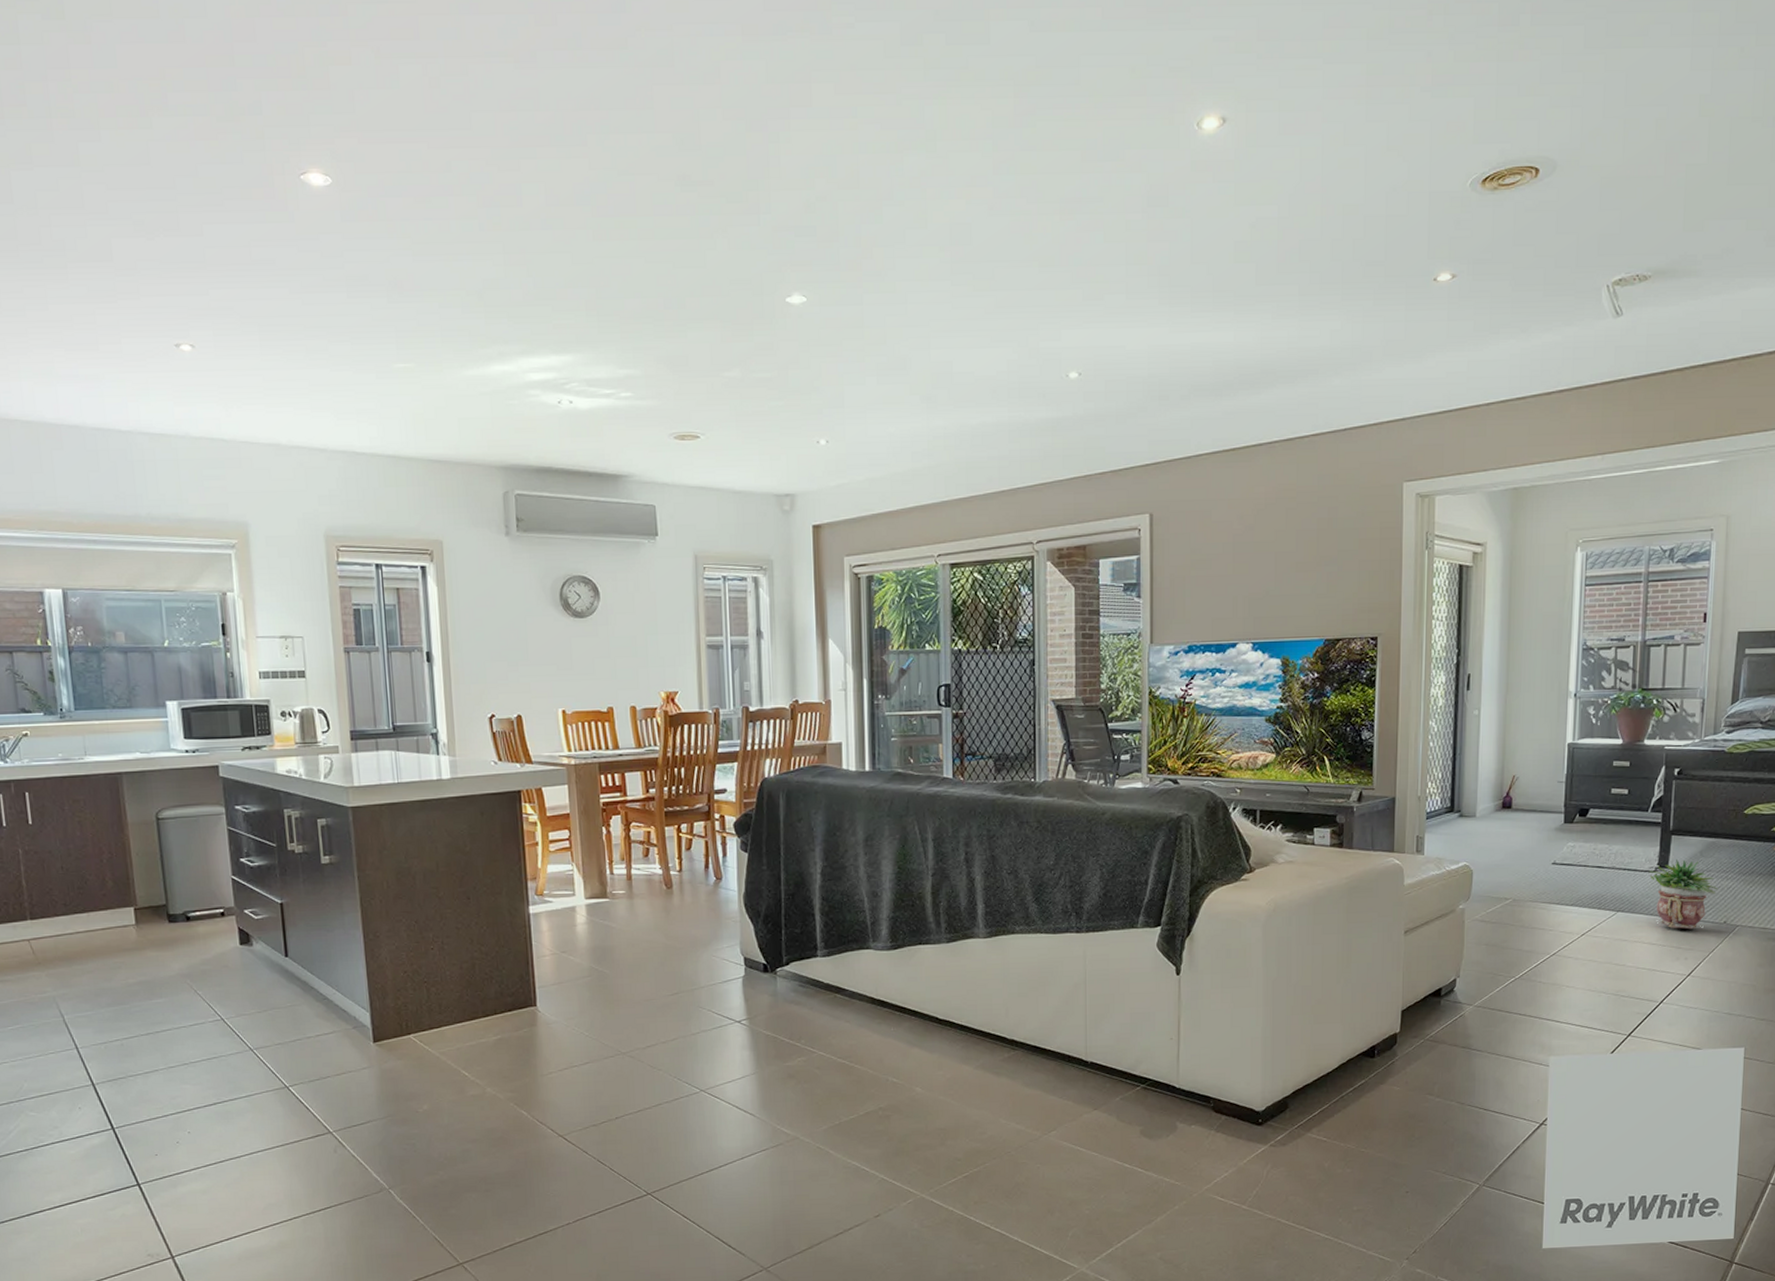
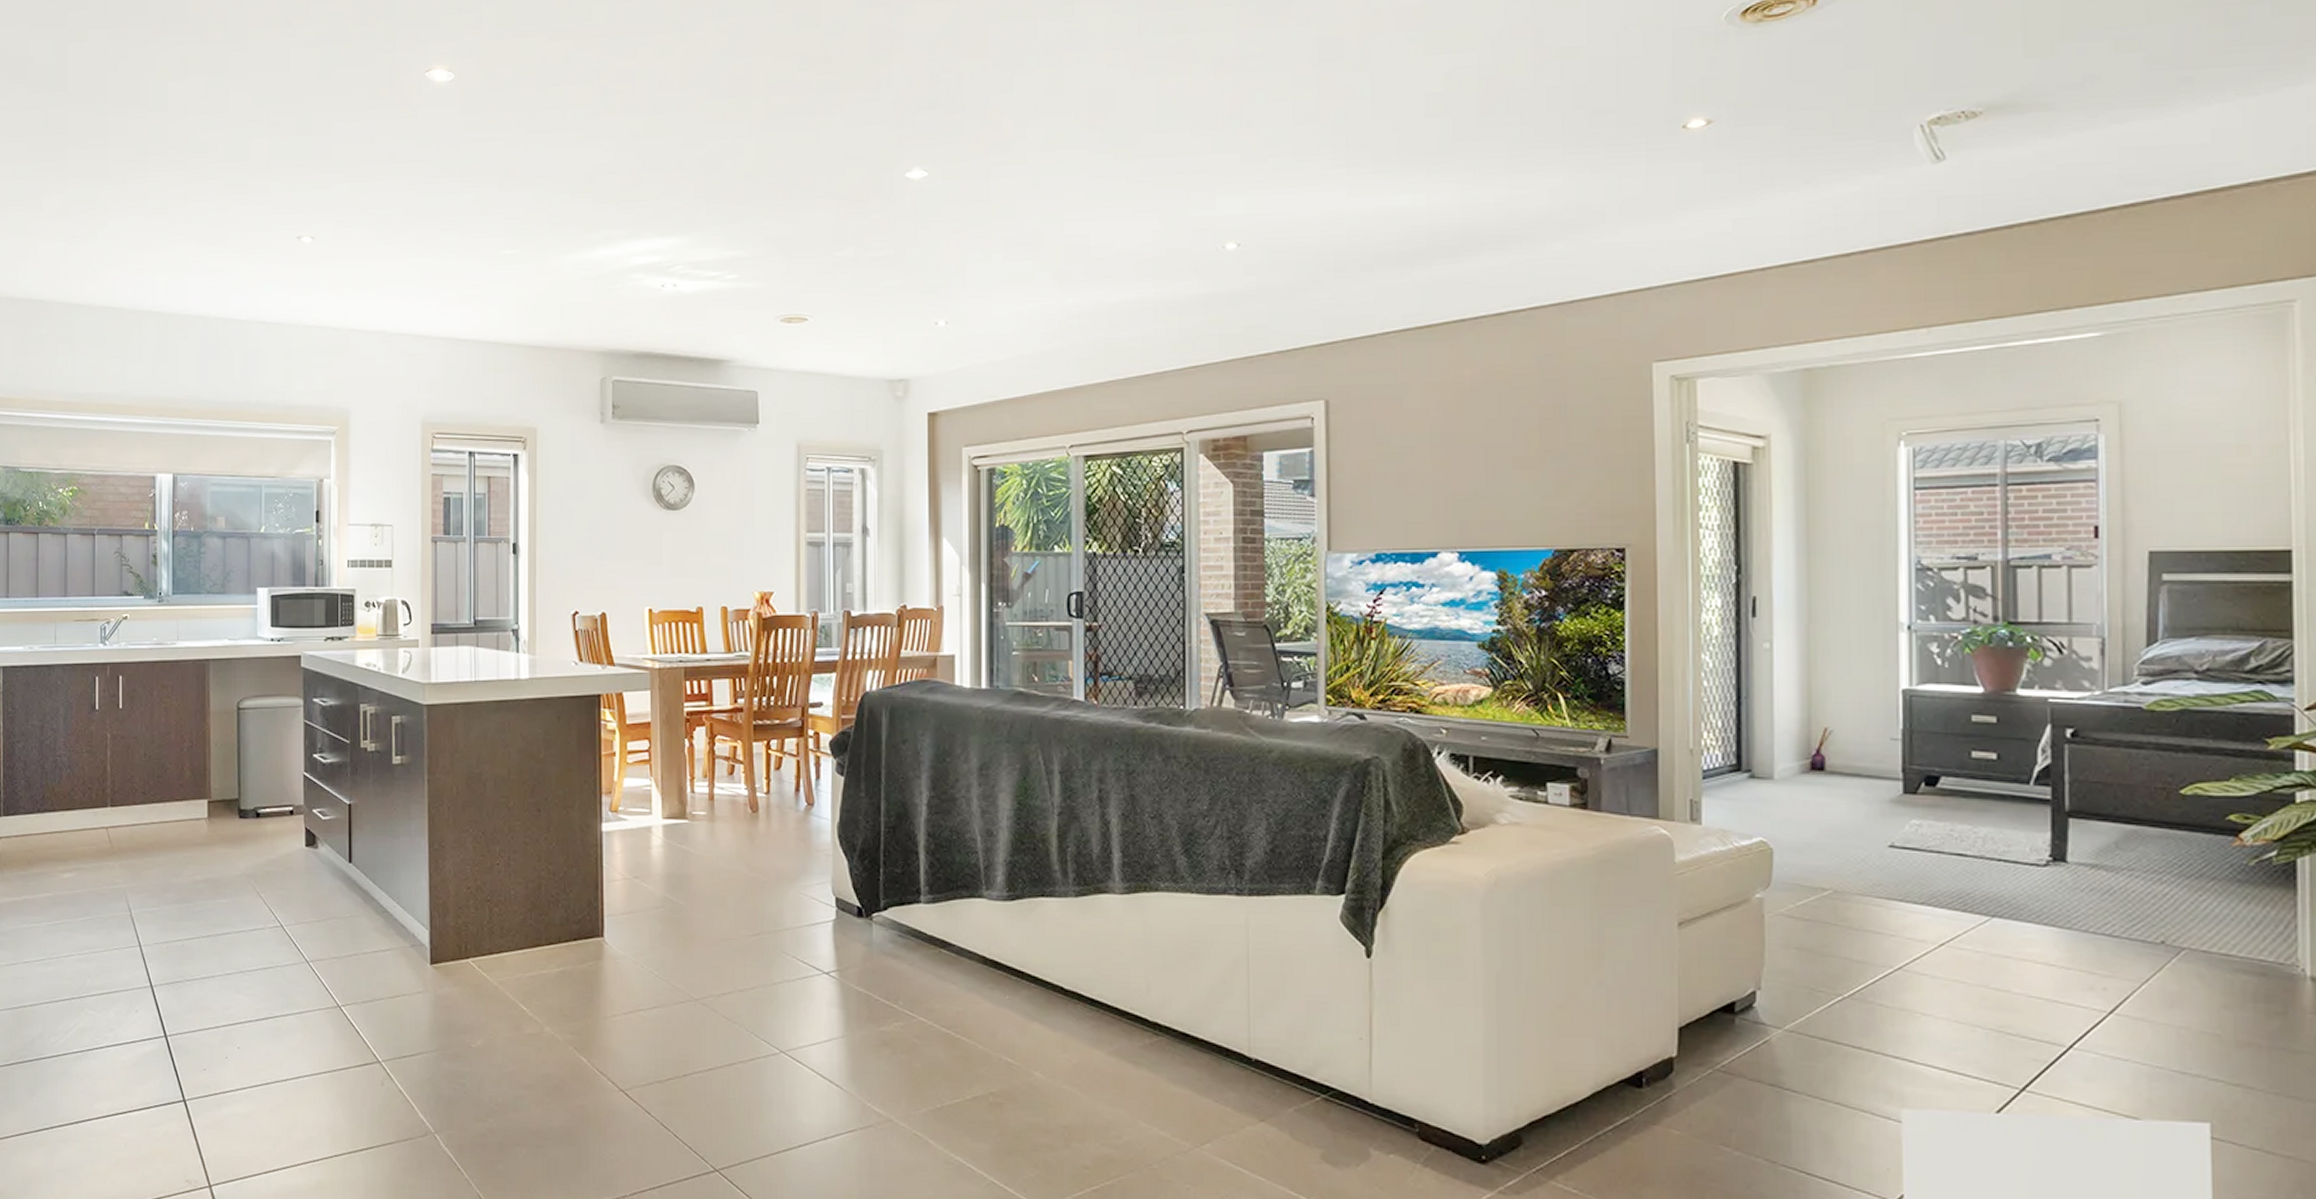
potted plant: present [1648,859,1718,930] -> none [2036,851,2147,949]

